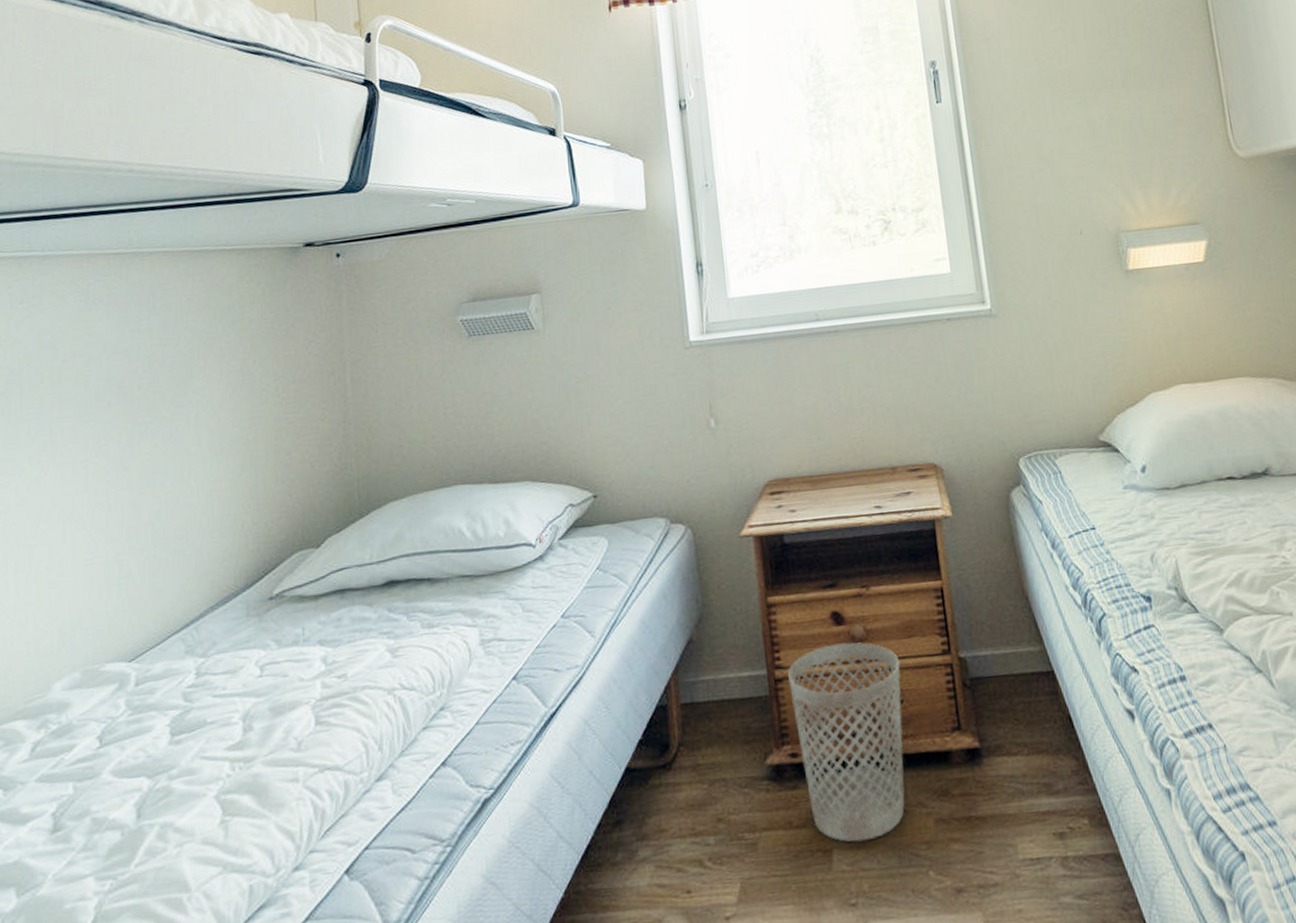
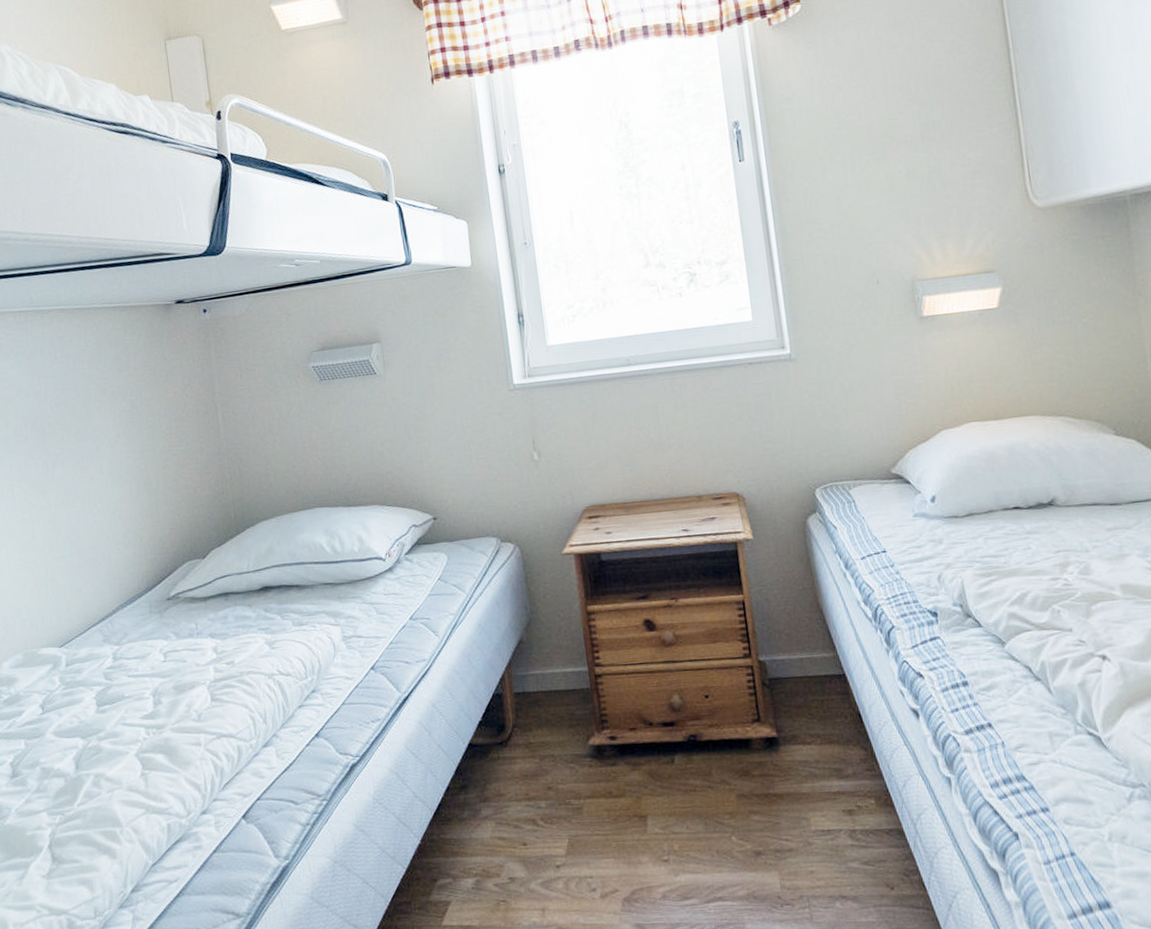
wastebasket: present [788,642,905,842] -> none [606,645,710,811]

